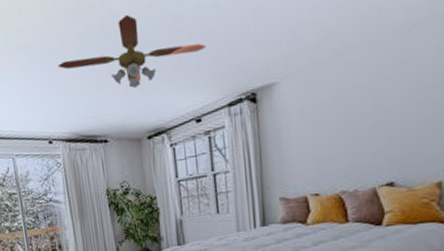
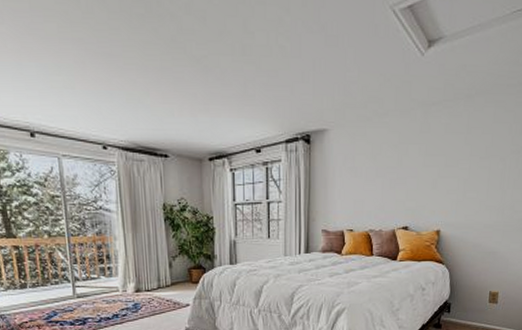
ceiling fan: present [58,15,206,88] -> none [119,35,270,108]

